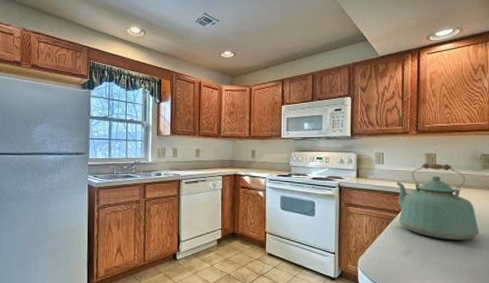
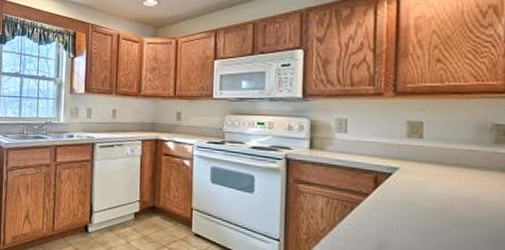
kettle: present [397,163,479,241] -> none [365,133,489,238]

